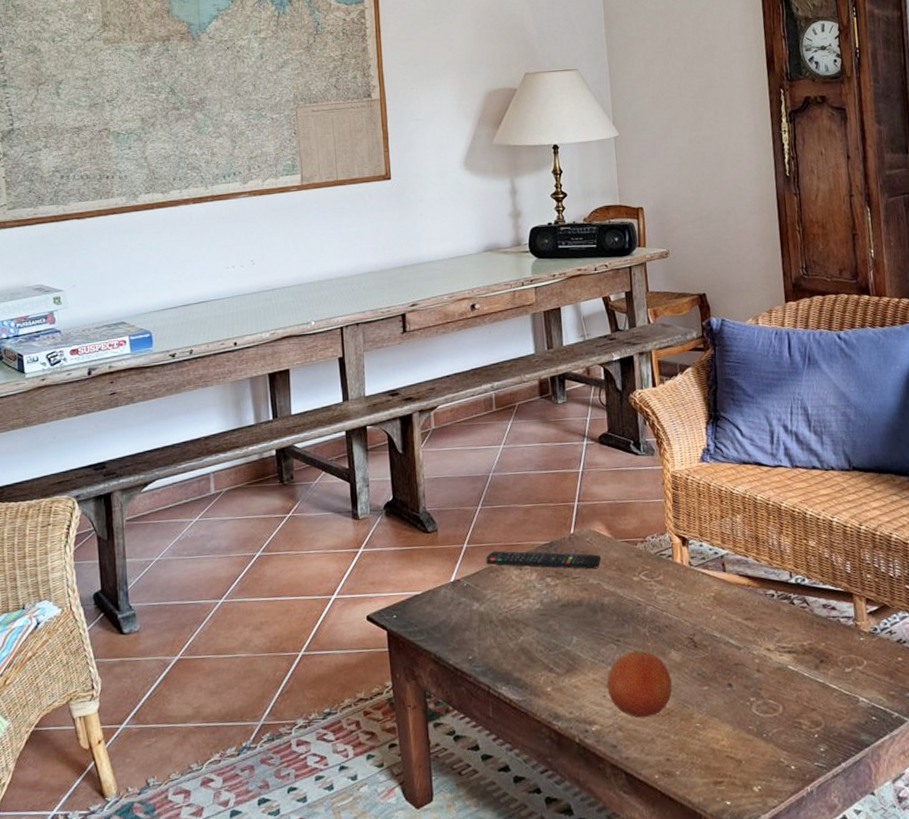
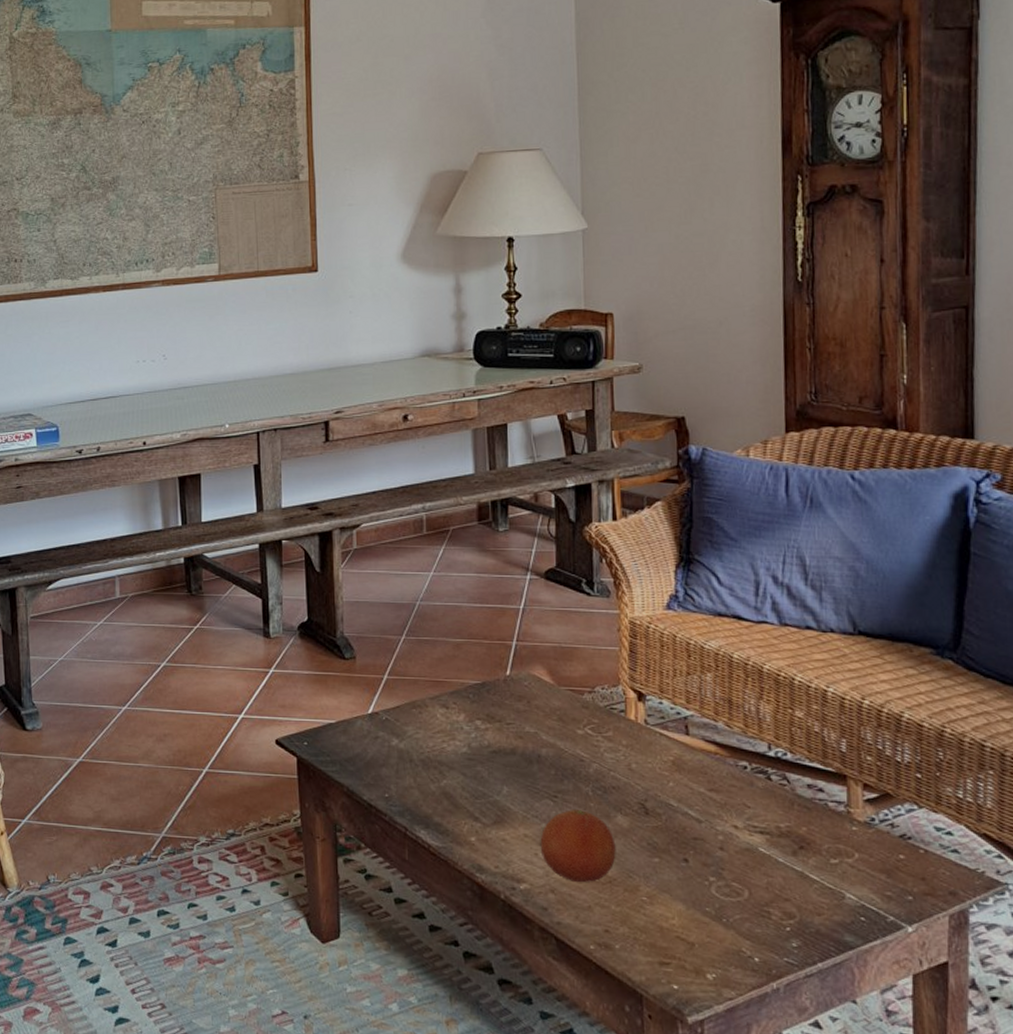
remote control: present [486,550,601,570] -> none [408,685,540,717]

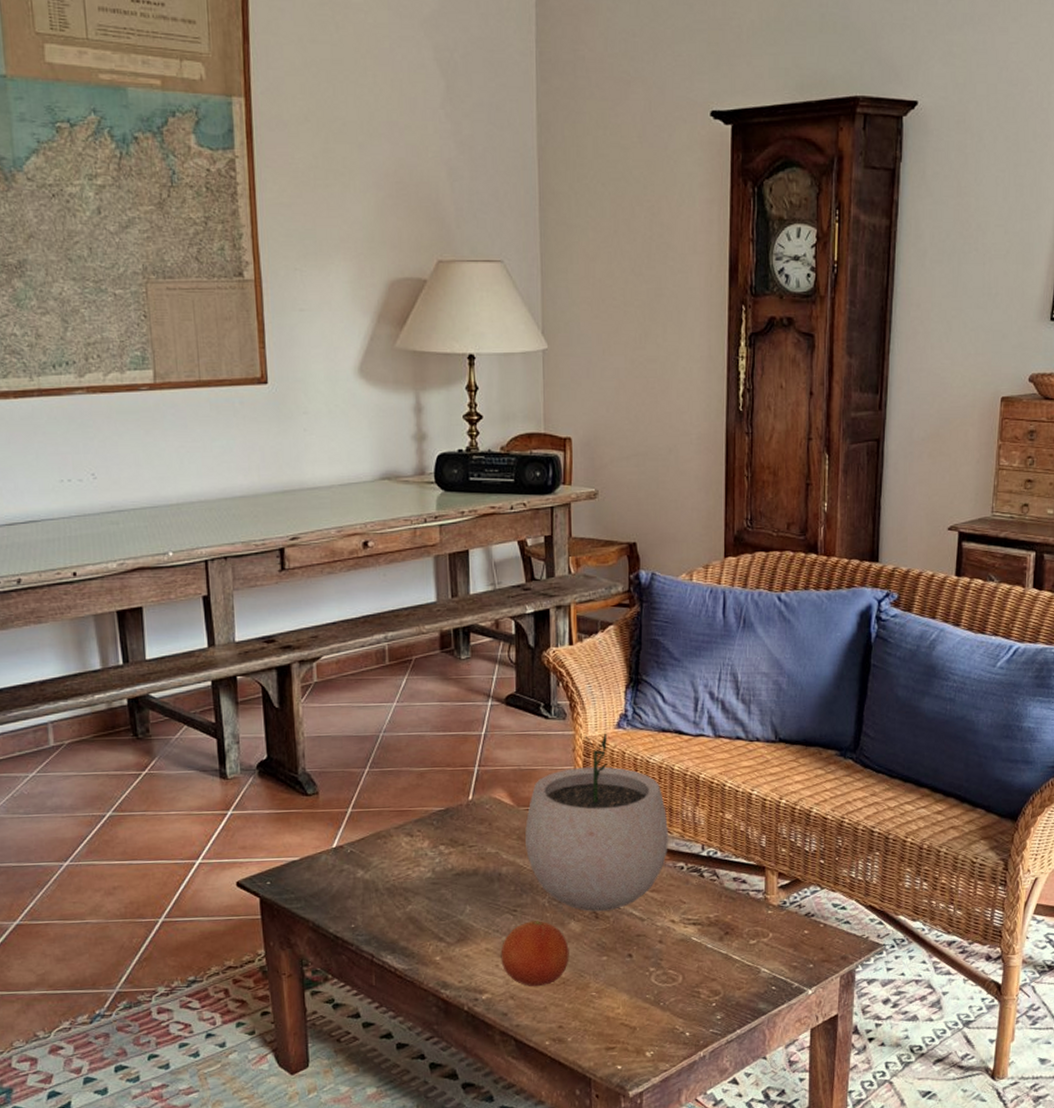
plant pot: none [566,613,728,808] -> present [525,733,668,912]

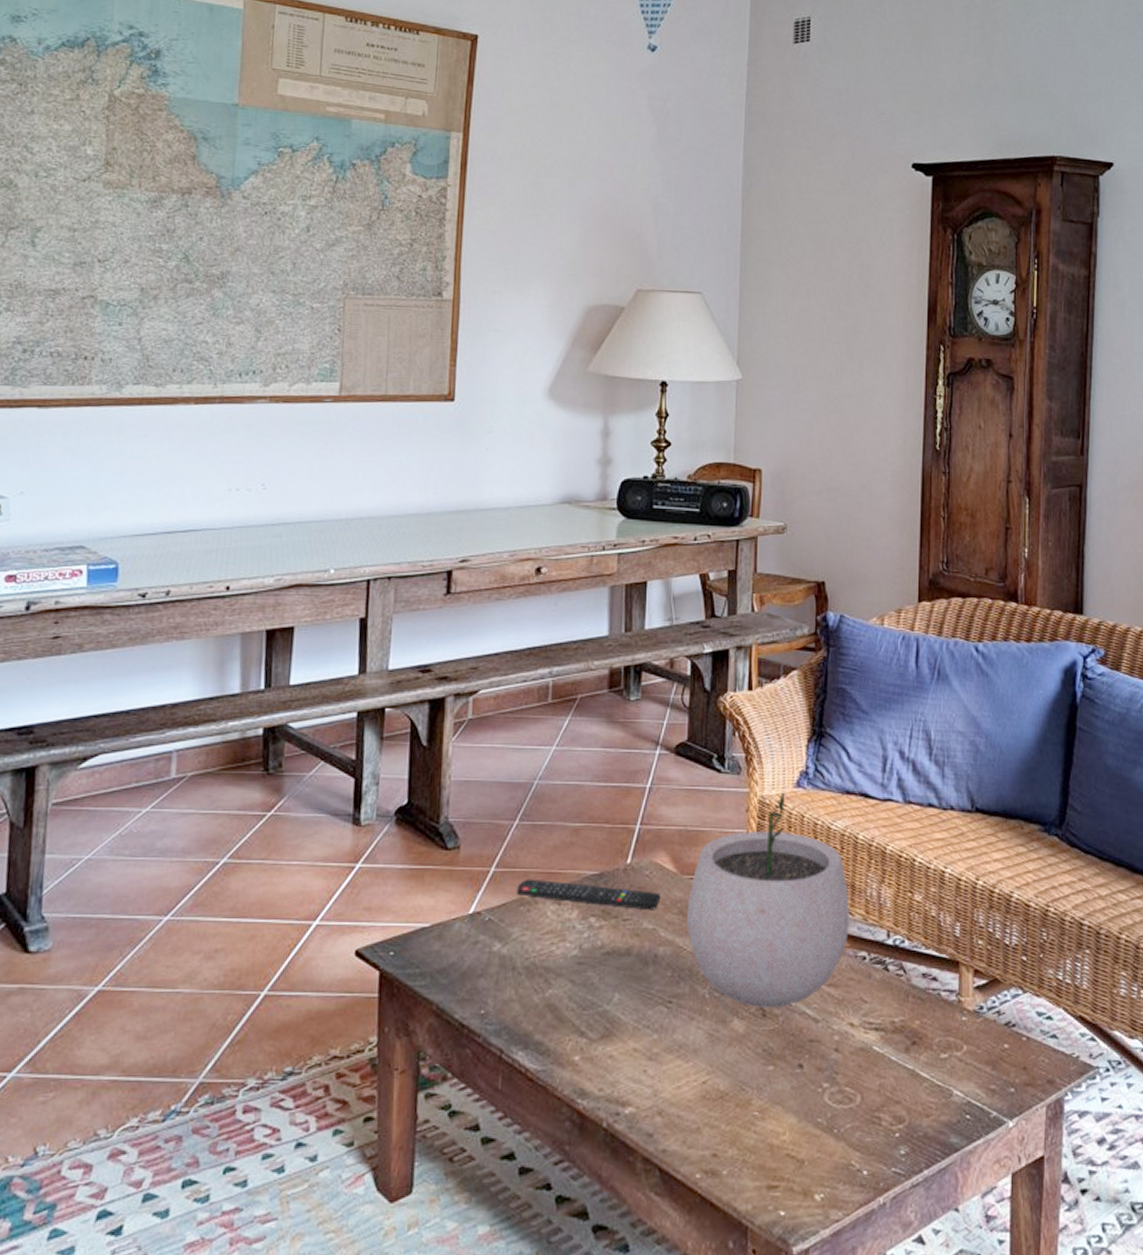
remote control: none [373,816,500,838] -> present [516,878,660,911]
fruit: present [500,920,569,987] -> none [650,1016,730,1101]

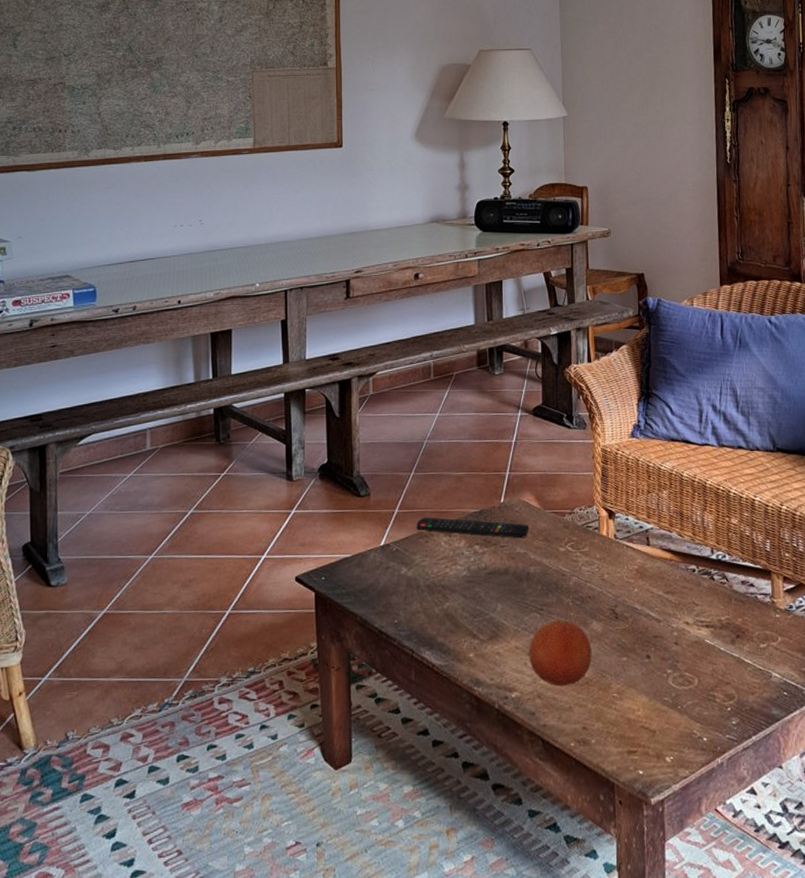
fruit: none [650,1016,730,1101] -> present [529,620,592,687]
plant pot: present [687,792,850,1009] -> none [551,441,680,612]

